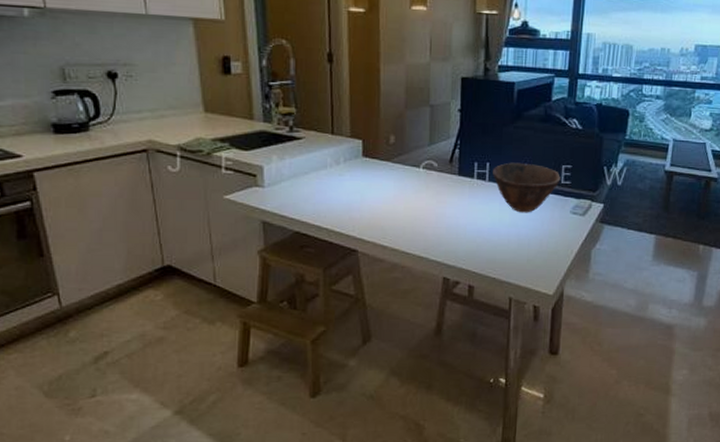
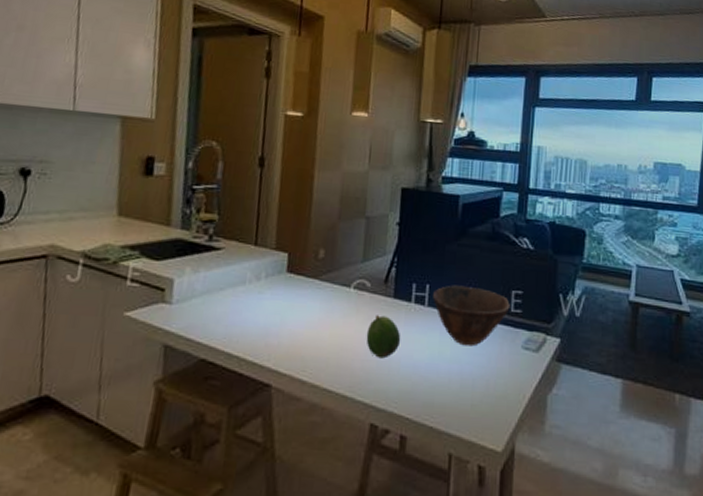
fruit: none [436,190,466,226] -> present [366,315,401,359]

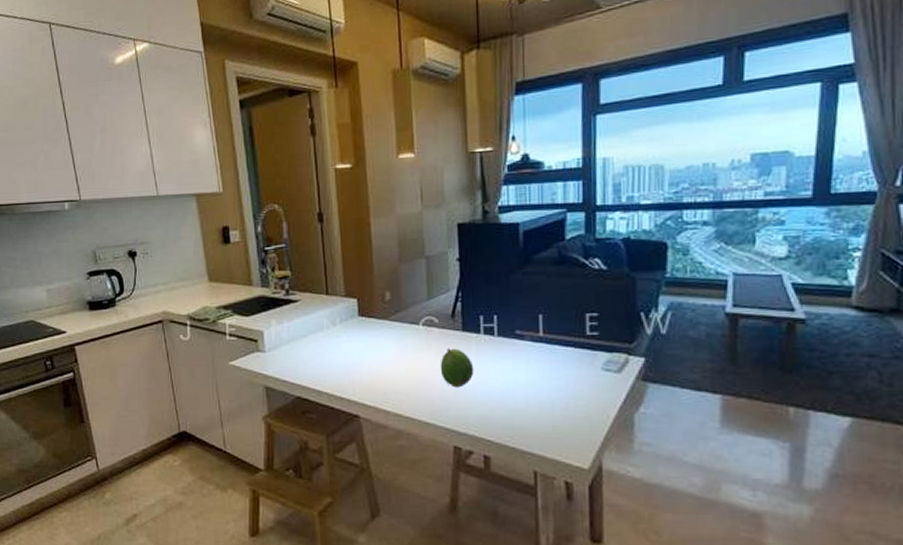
bowl: present [433,285,510,346] -> none [502,313,585,371]

